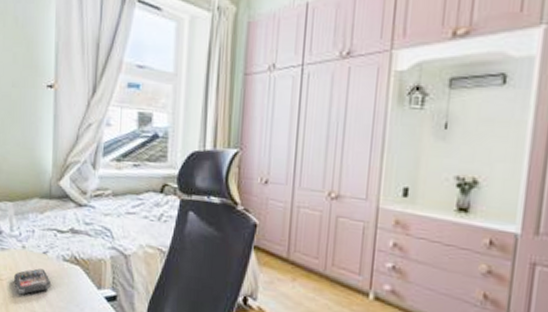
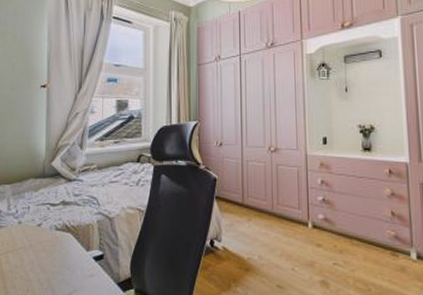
smartphone: present [13,268,52,295] -> none [10,240,45,265]

